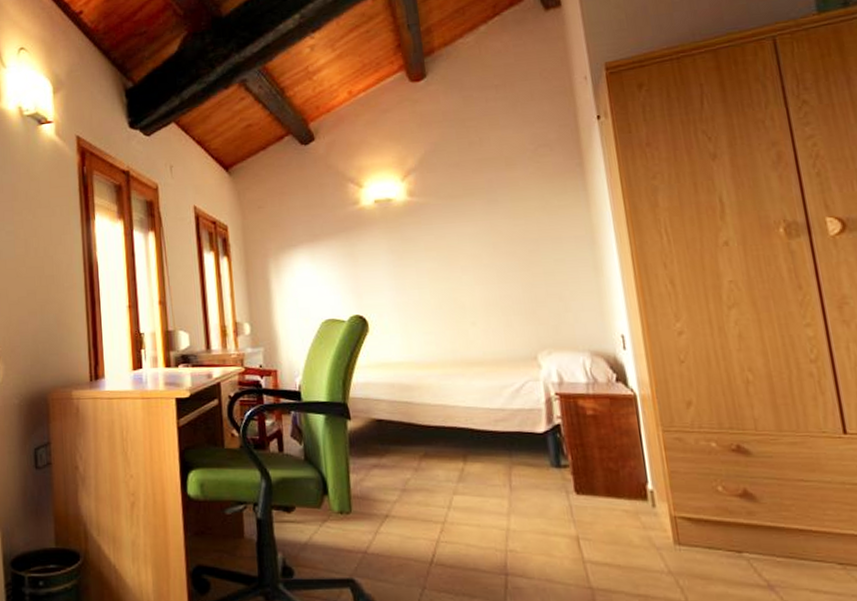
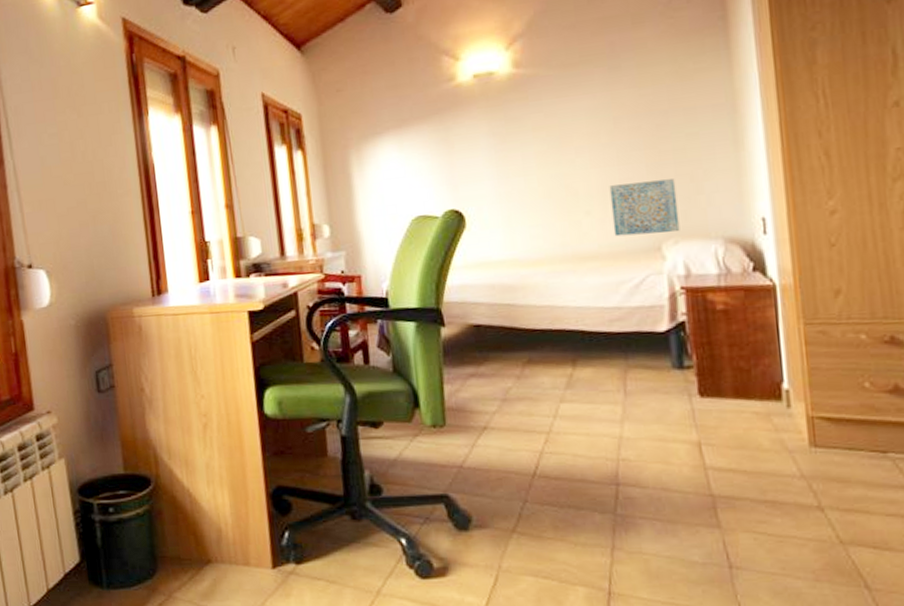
wall art: none [491,298,553,346] -> present [609,179,680,237]

